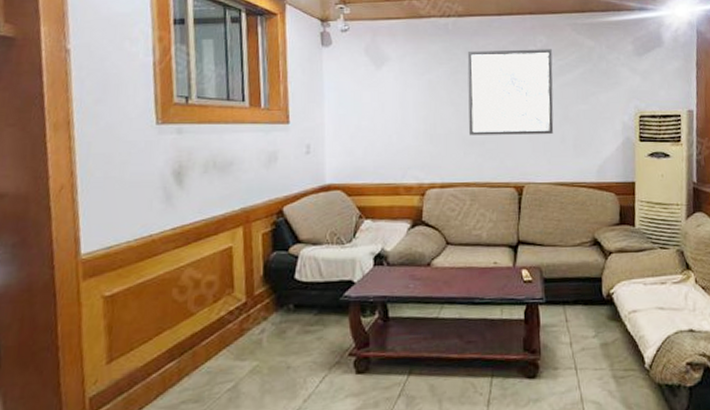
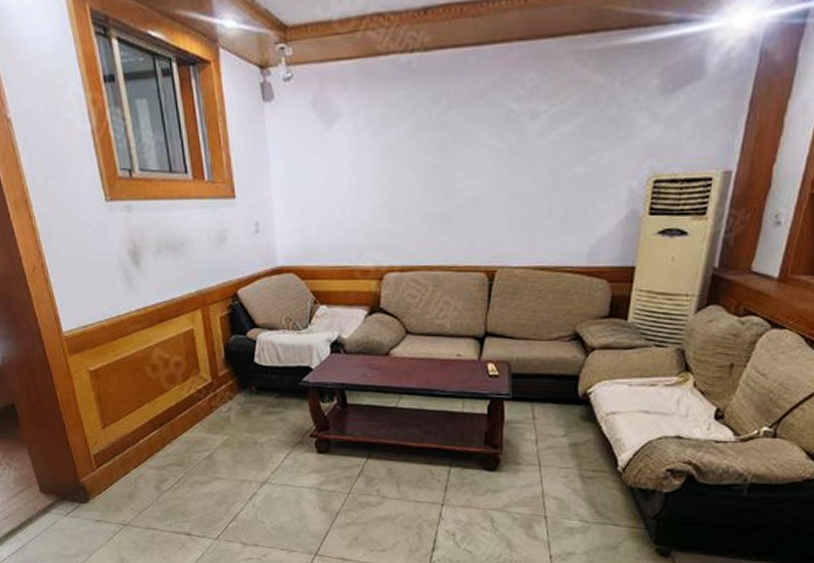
wall art: present [467,49,554,136] -> none [433,90,545,210]

